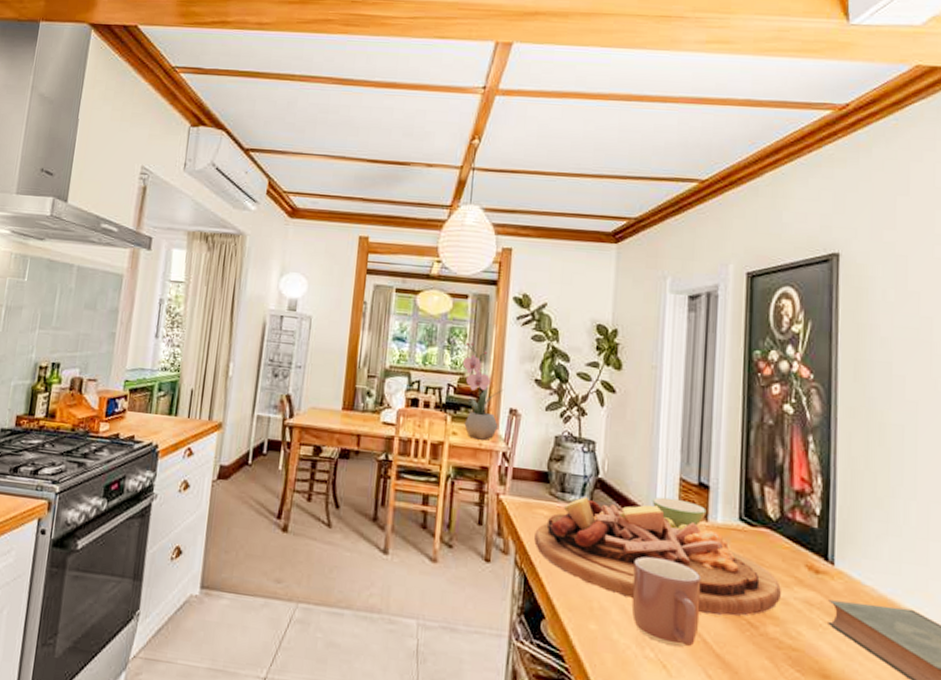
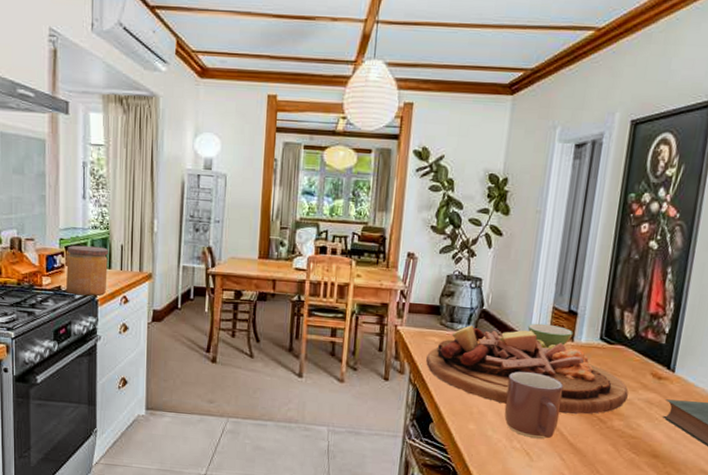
jar: none [124,388,176,447] -> present [65,245,108,296]
flower arrangement: present [462,342,504,440] -> none [365,194,403,281]

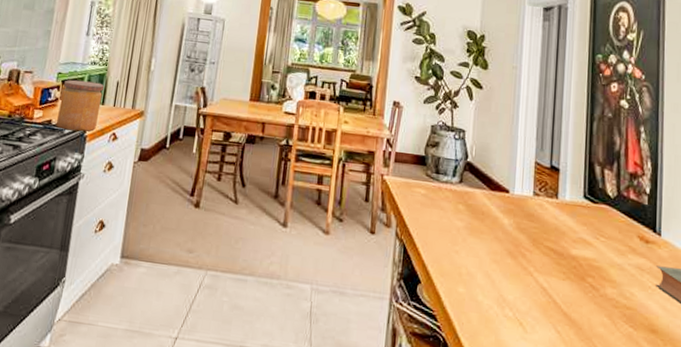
food platter: present [426,325,628,415] -> none [413,178,618,280]
mug: present [504,371,564,439] -> none [494,228,552,307]
bowl: present [527,323,573,348] -> none [512,178,557,205]

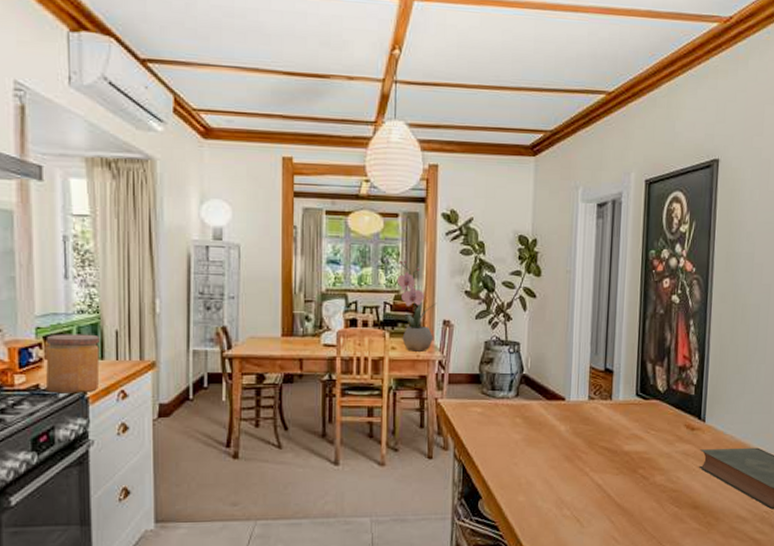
flower arrangement: none [353,44,389,128] -> present [396,260,437,352]

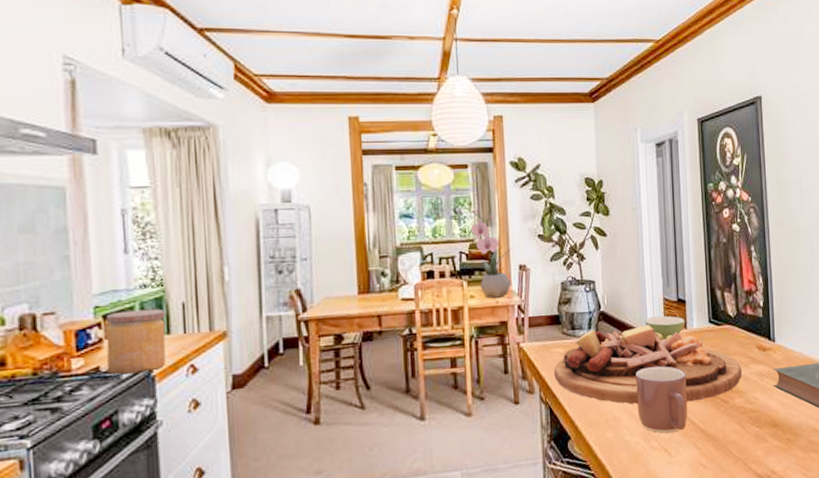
food platter: none [470,392,666,475] -> present [554,324,742,404]
mug: none [552,434,607,503] -> present [635,365,688,434]
bowl: none [567,384,611,409] -> present [644,315,685,340]

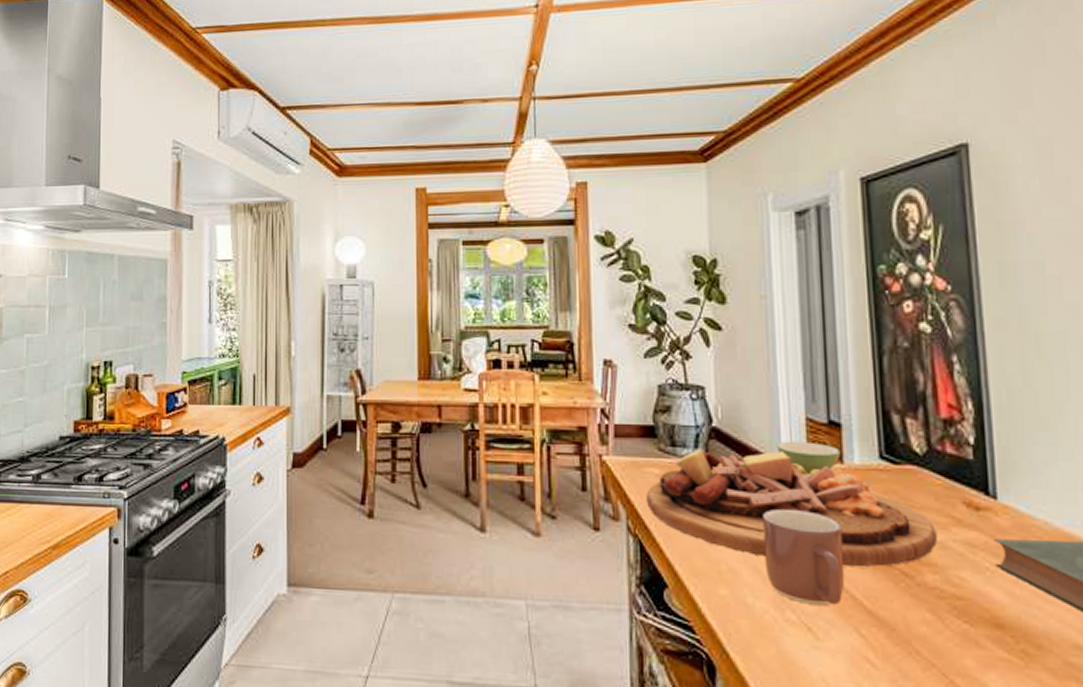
jar: present [105,308,166,375] -> none [188,378,238,440]
flower arrangement: present [470,209,512,298] -> none [545,291,595,397]

